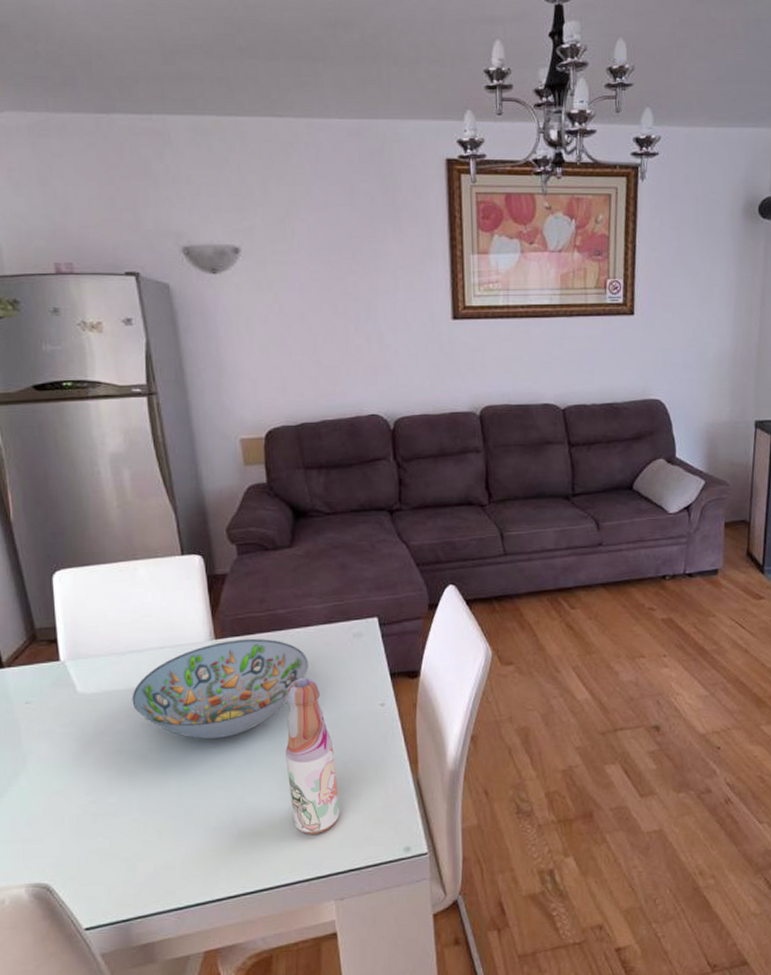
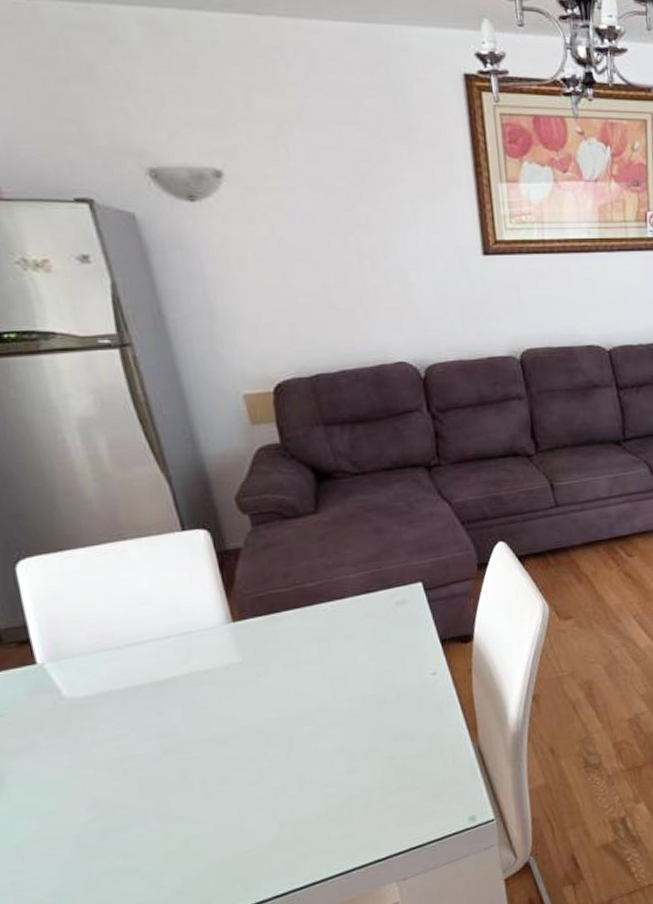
decorative bowl: present [132,639,308,739] -> none [135,616,347,733]
bottle: present [285,678,340,836] -> none [324,654,396,819]

